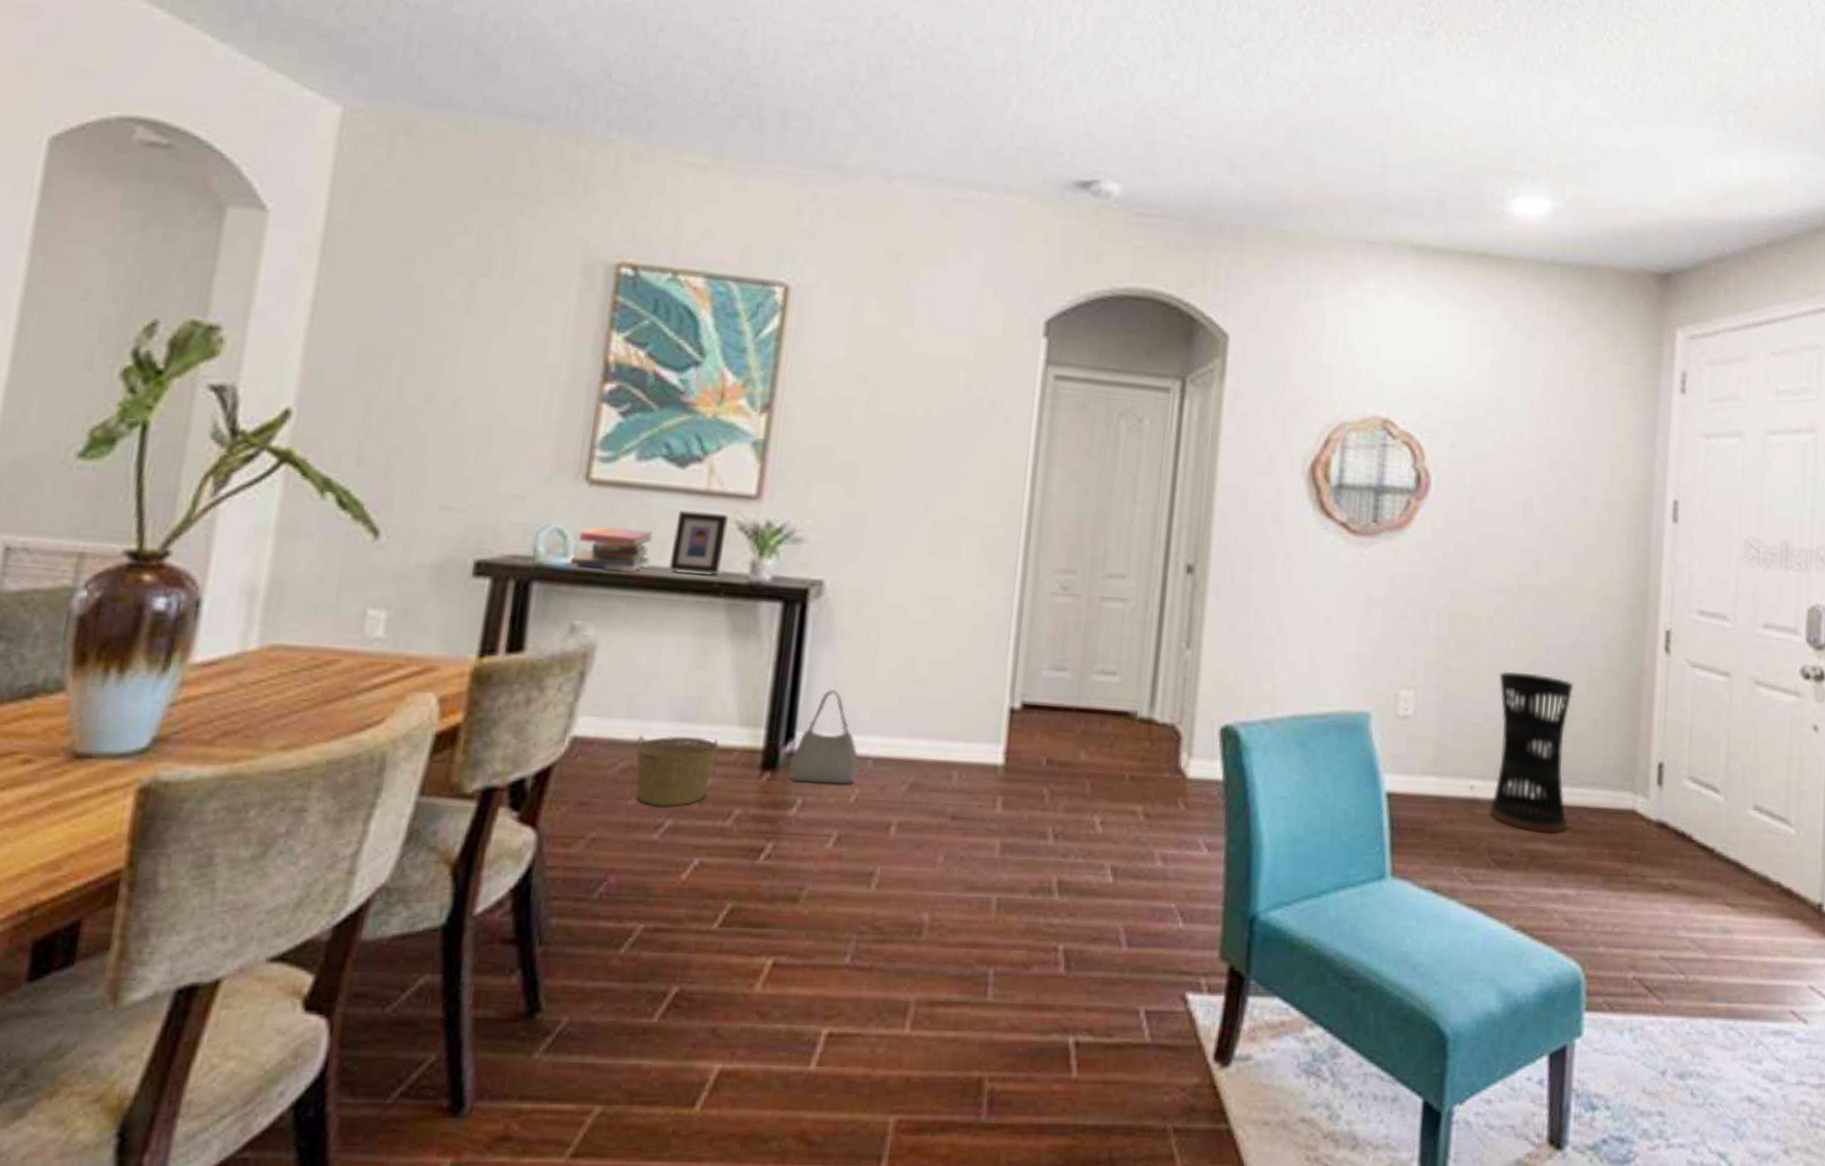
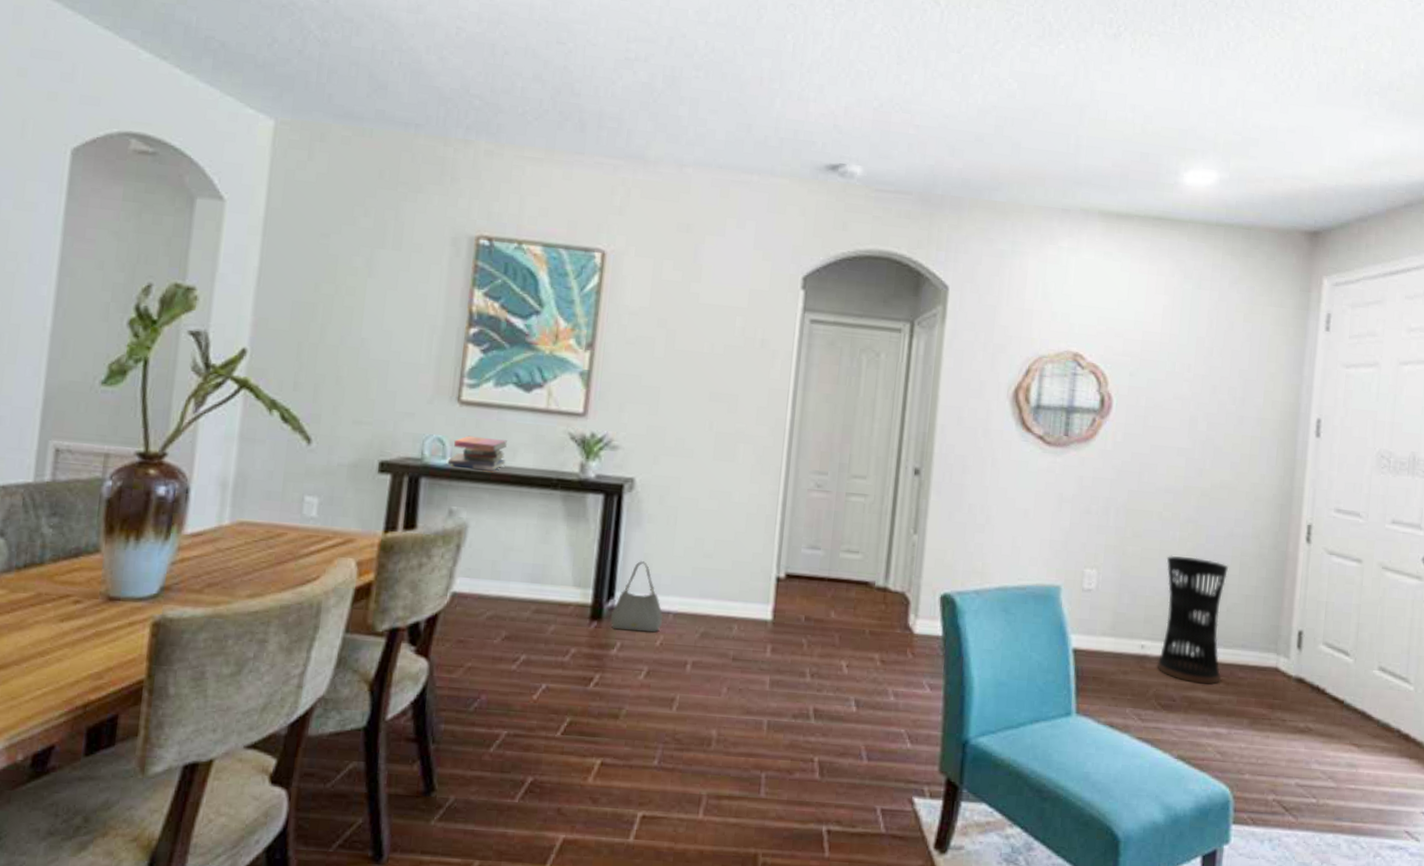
basket: present [635,735,719,807] -> none [498,592,559,645]
picture frame: present [669,511,728,575] -> none [519,425,563,473]

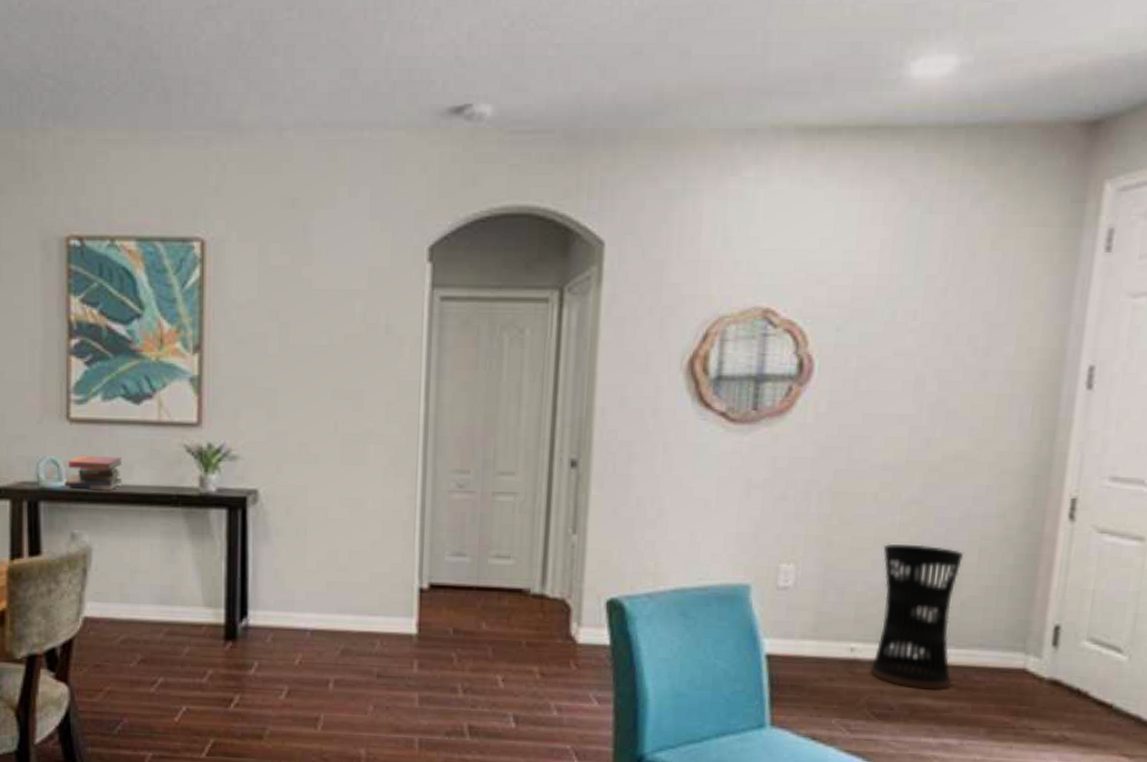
handbag: present [610,561,664,632] -> none [245,577,301,650]

